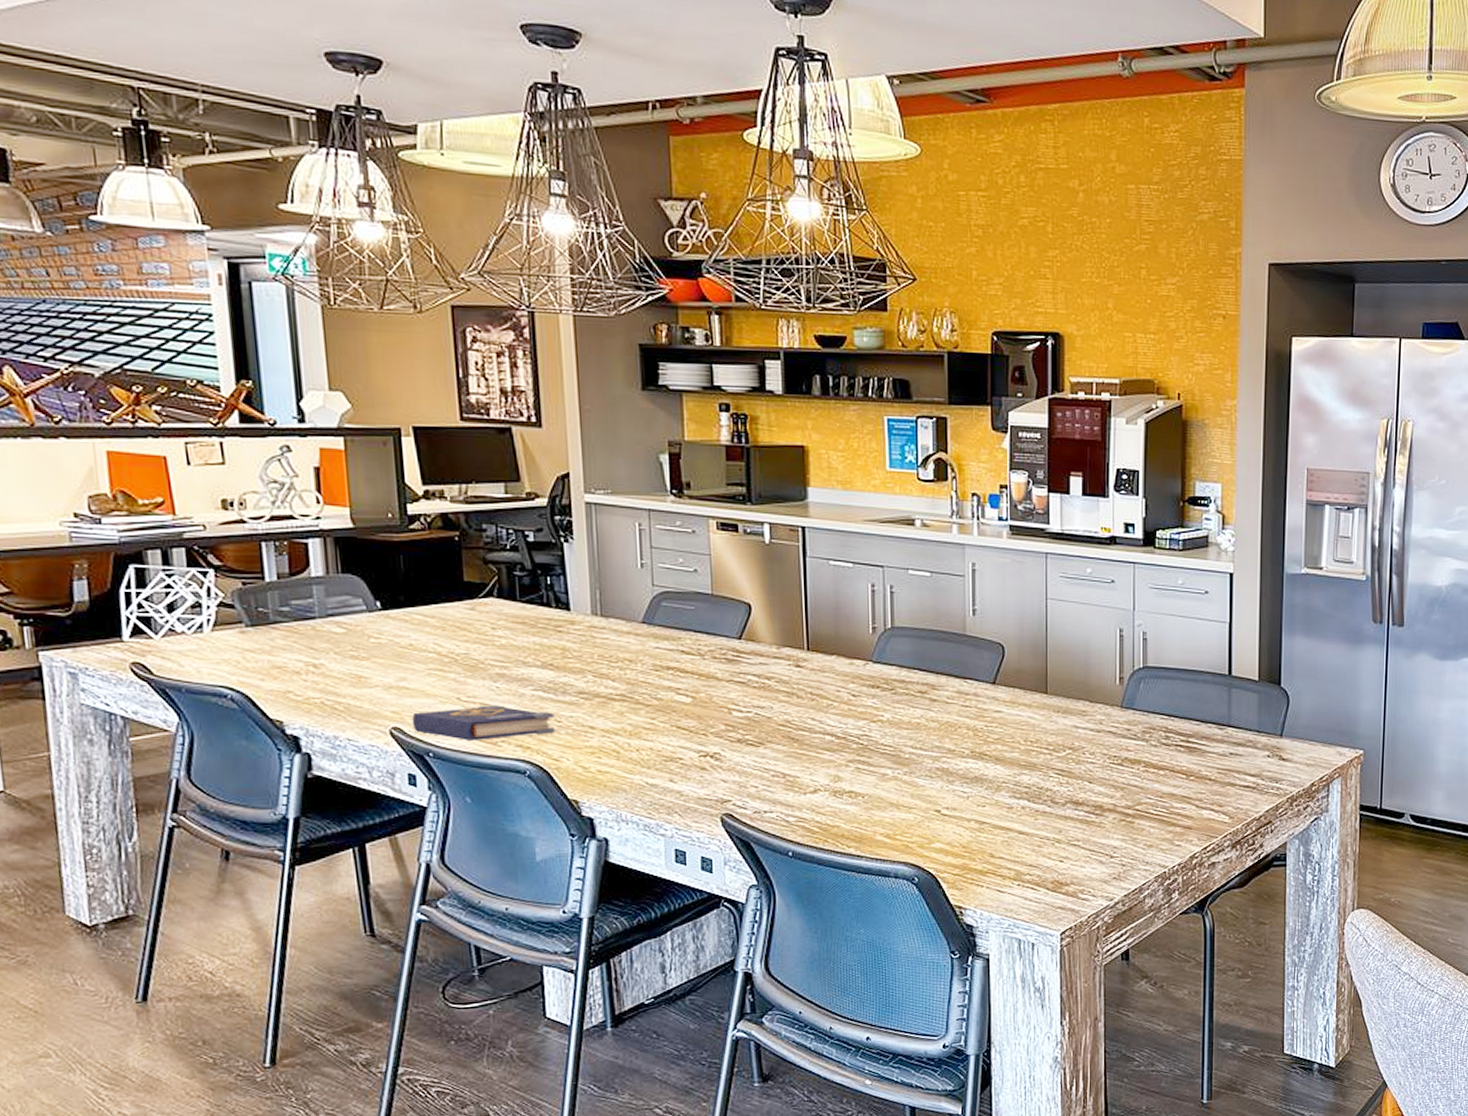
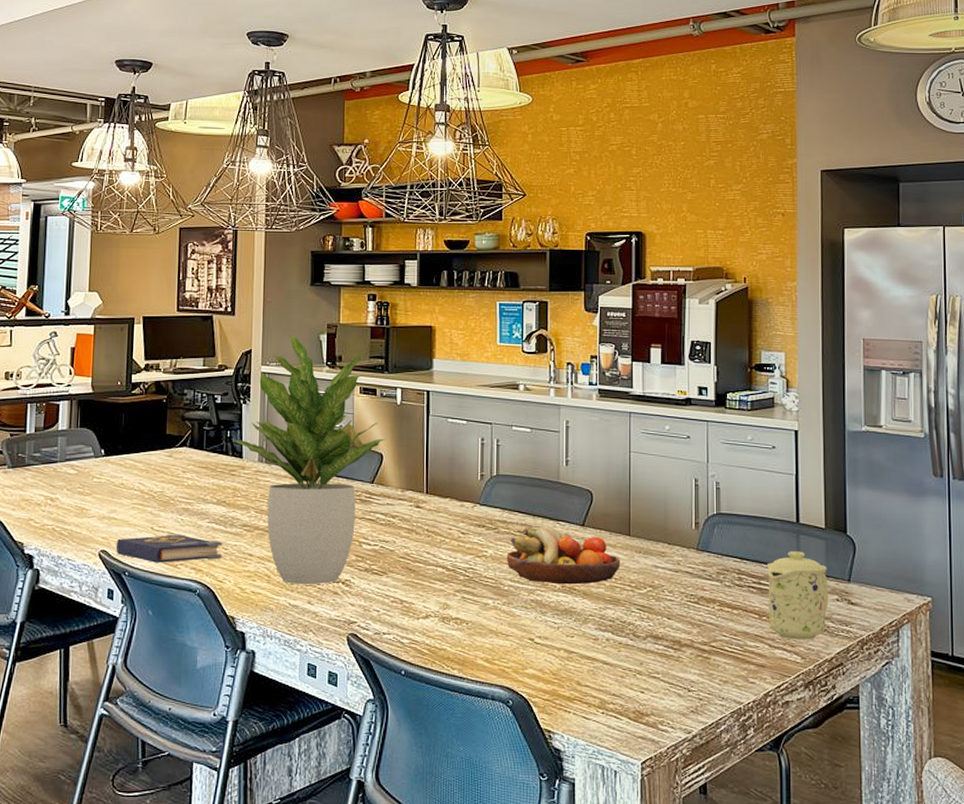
potted plant: none [553,454,753,761] -> present [231,335,385,585]
fruit bowl: none [906,685,1037,750] -> present [506,526,621,585]
mug: none [1196,706,1260,800] -> present [767,551,829,640]

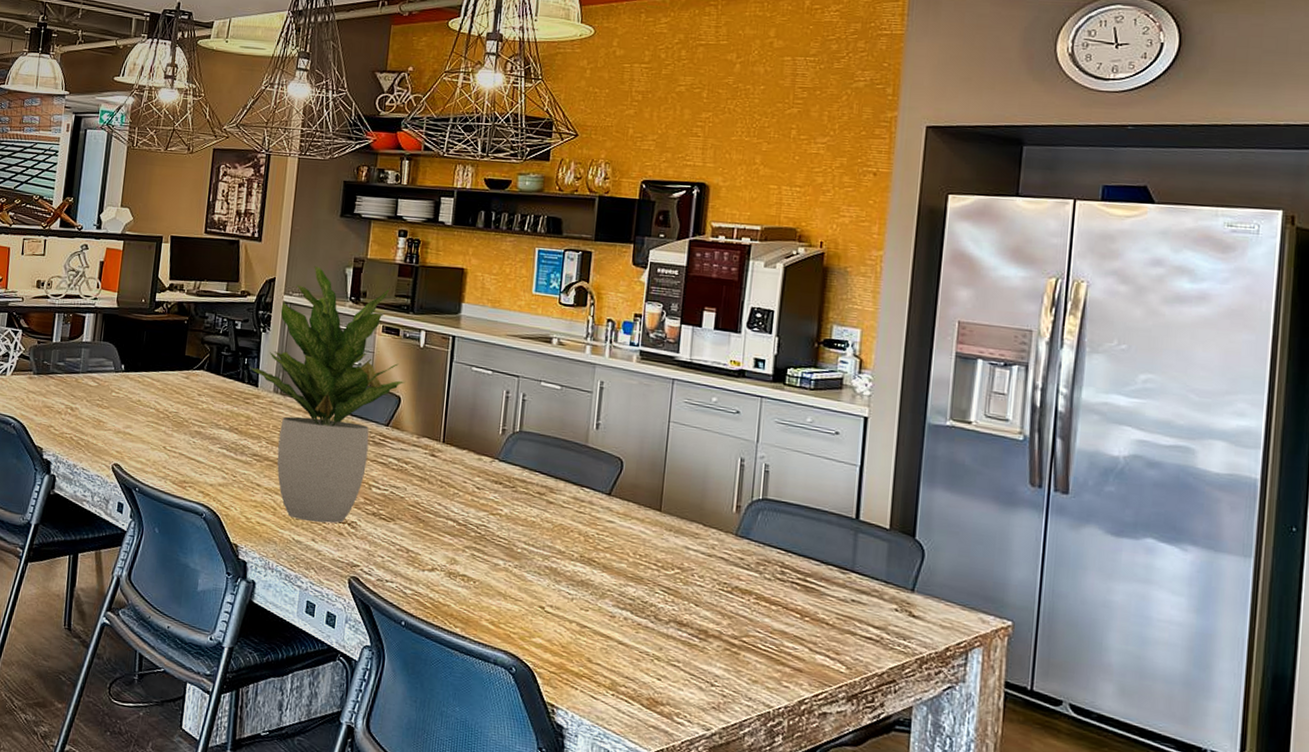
book: present [116,534,223,563] -> none [128,454,232,486]
fruit bowl: present [506,526,621,585] -> none [522,490,648,558]
mug: present [767,551,829,640] -> none [812,549,887,650]

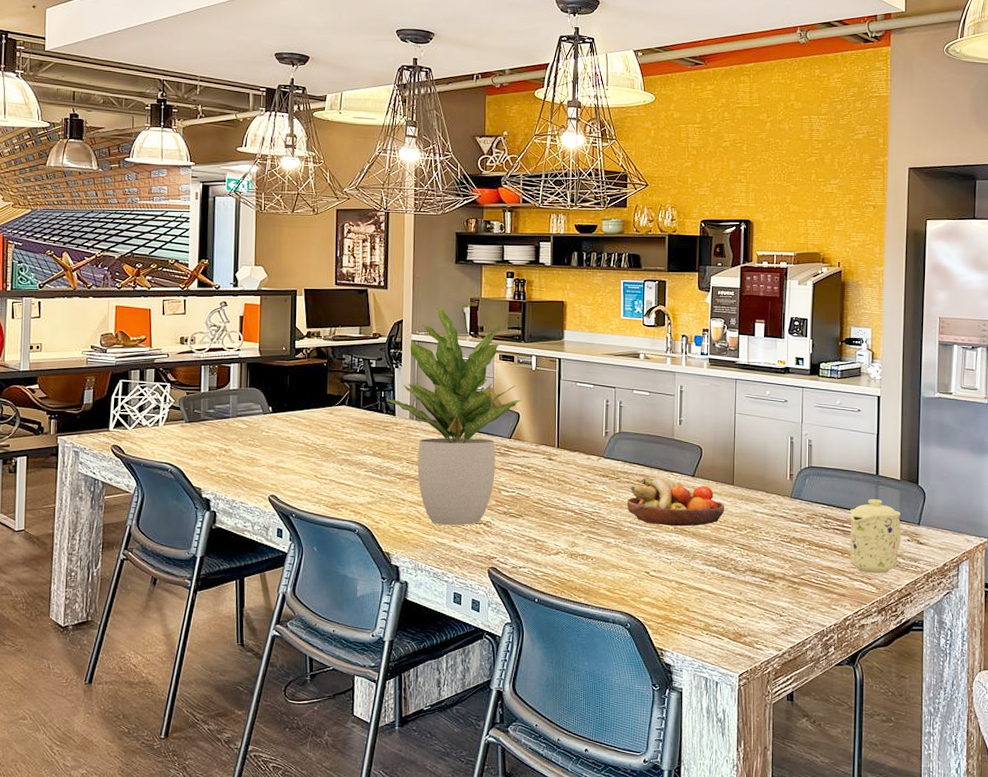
fruit bowl: none [522,490,648,558] -> present [626,477,725,527]
mug: none [812,549,887,650] -> present [850,499,901,574]

